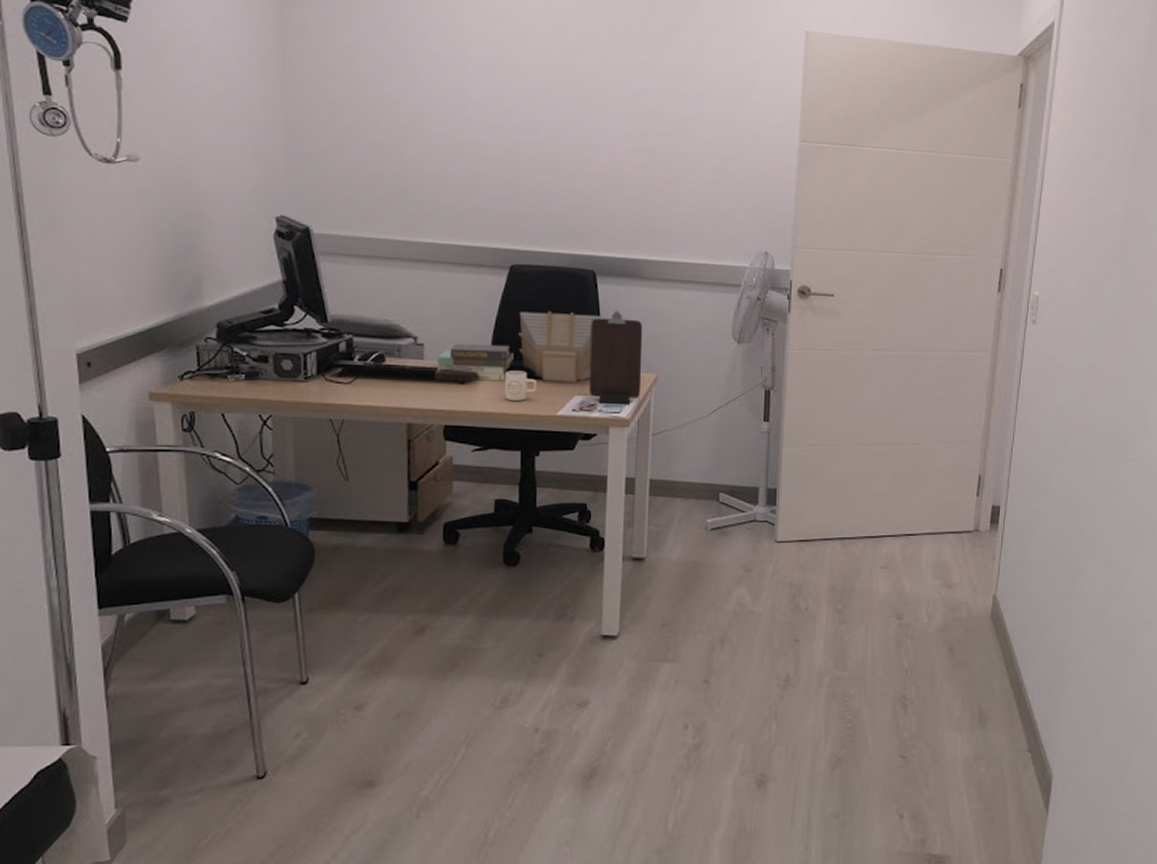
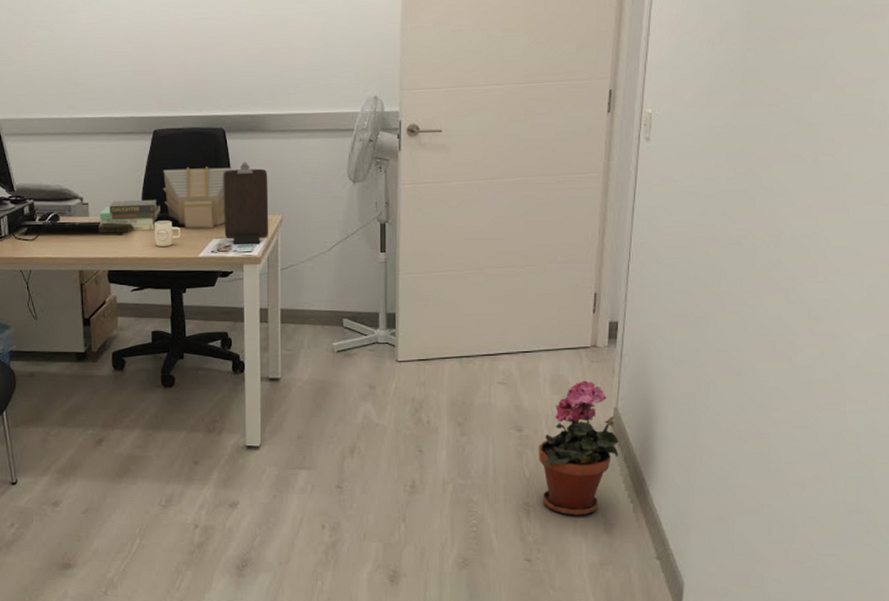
potted plant: none [918,566,997,709] -> present [539,380,619,516]

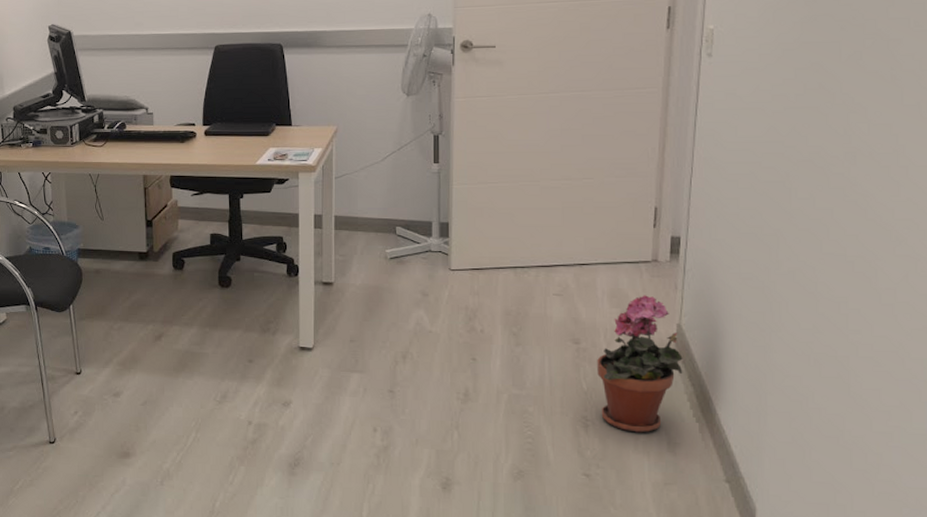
books: present [98,199,160,233] -> none [162,110,220,141]
mug: present [153,220,182,246] -> none [214,130,240,154]
file organizer: present [162,167,232,230] -> none [222,80,289,139]
clipboard: present [223,161,269,245] -> none [280,75,324,154]

